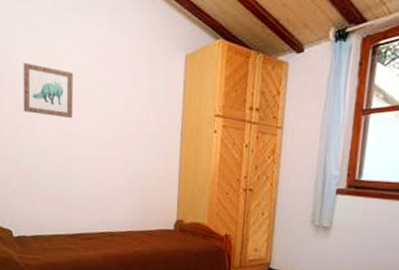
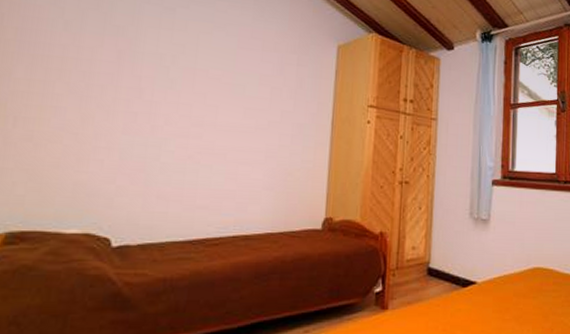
wall art: present [23,62,73,119] -> none [143,43,211,106]

